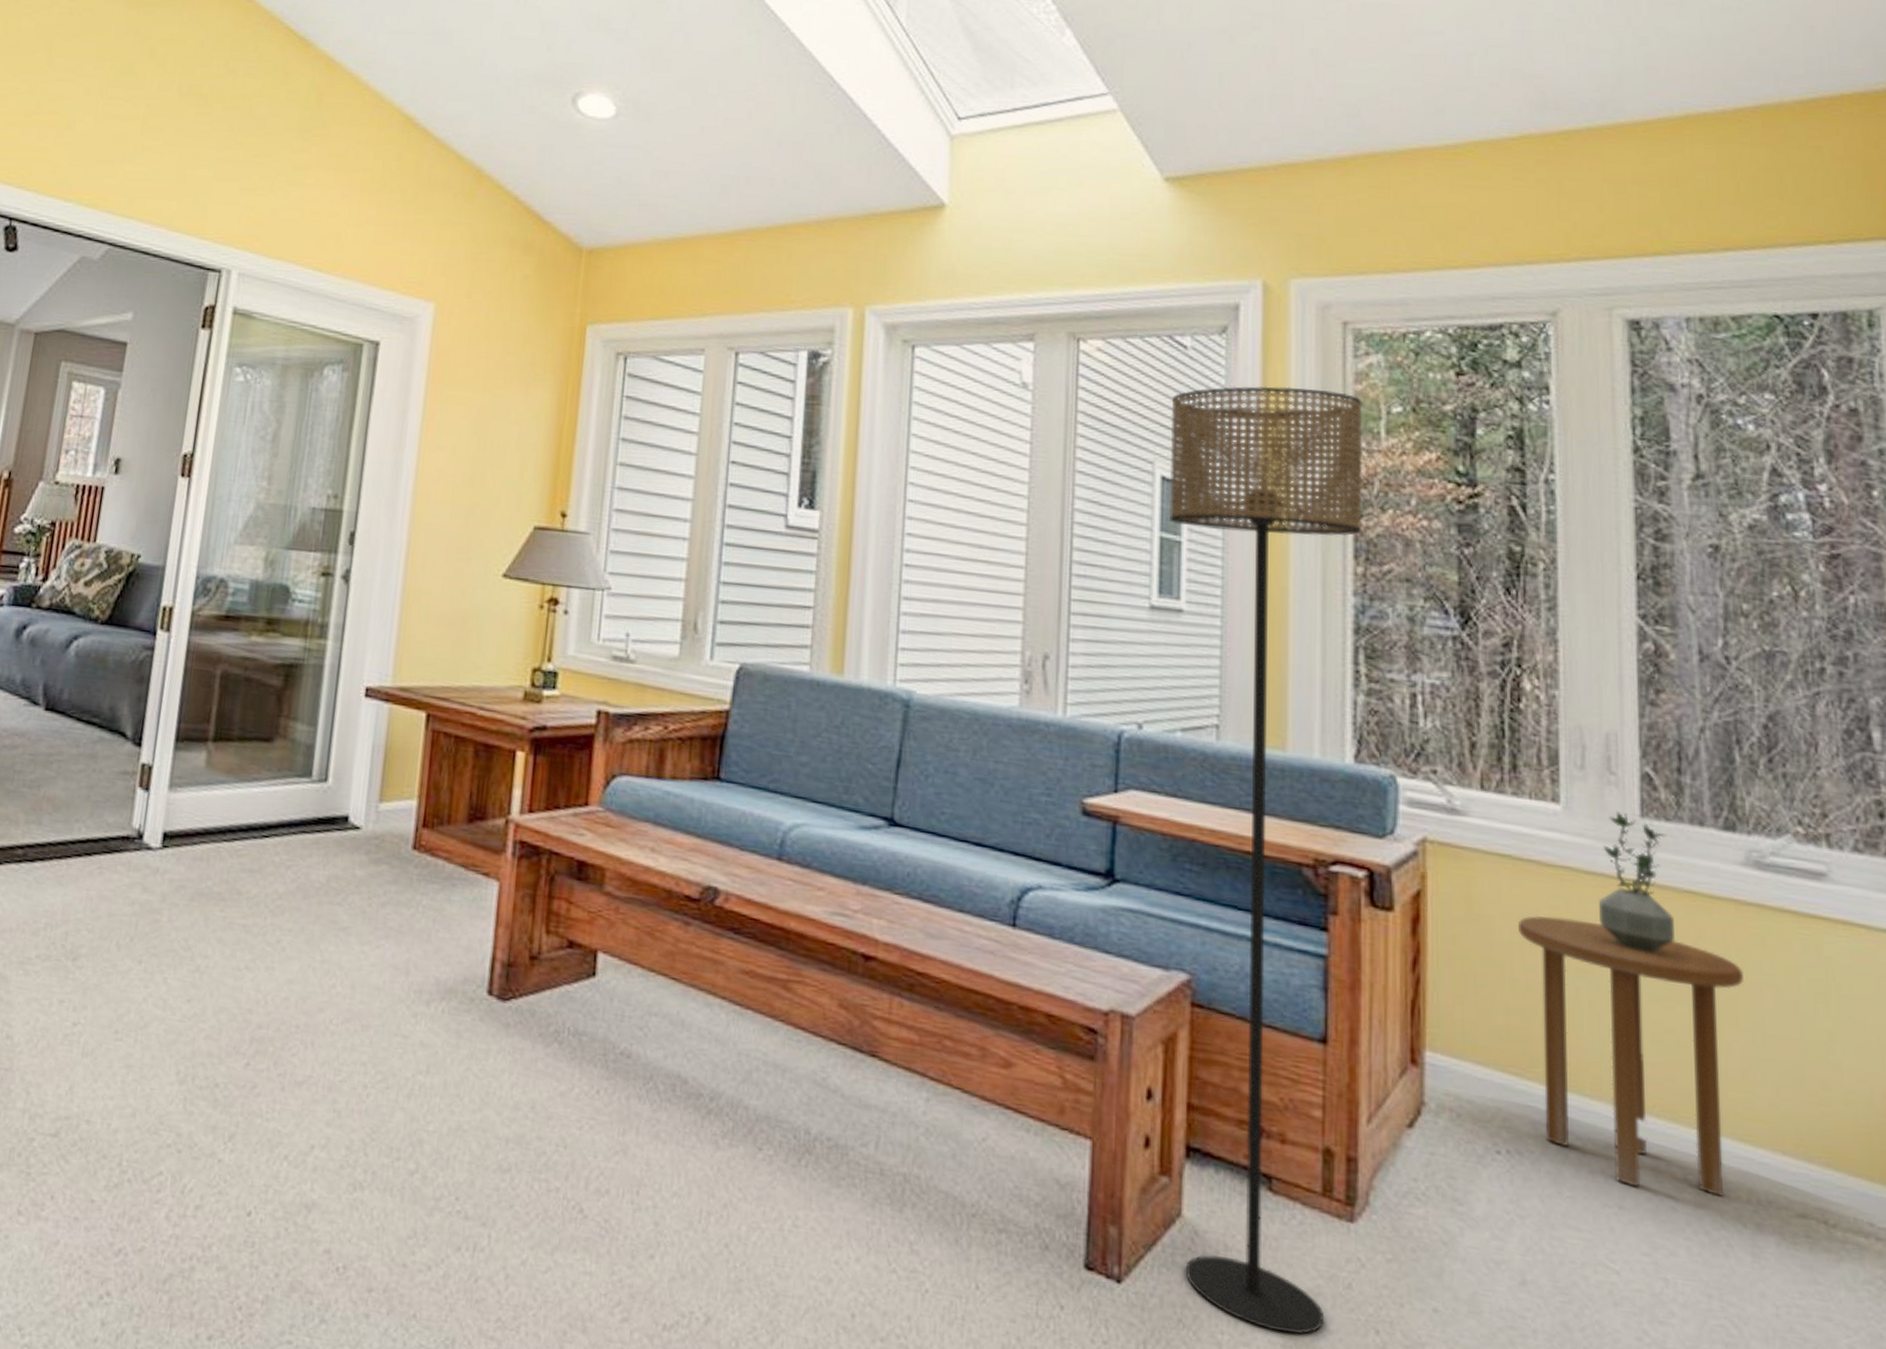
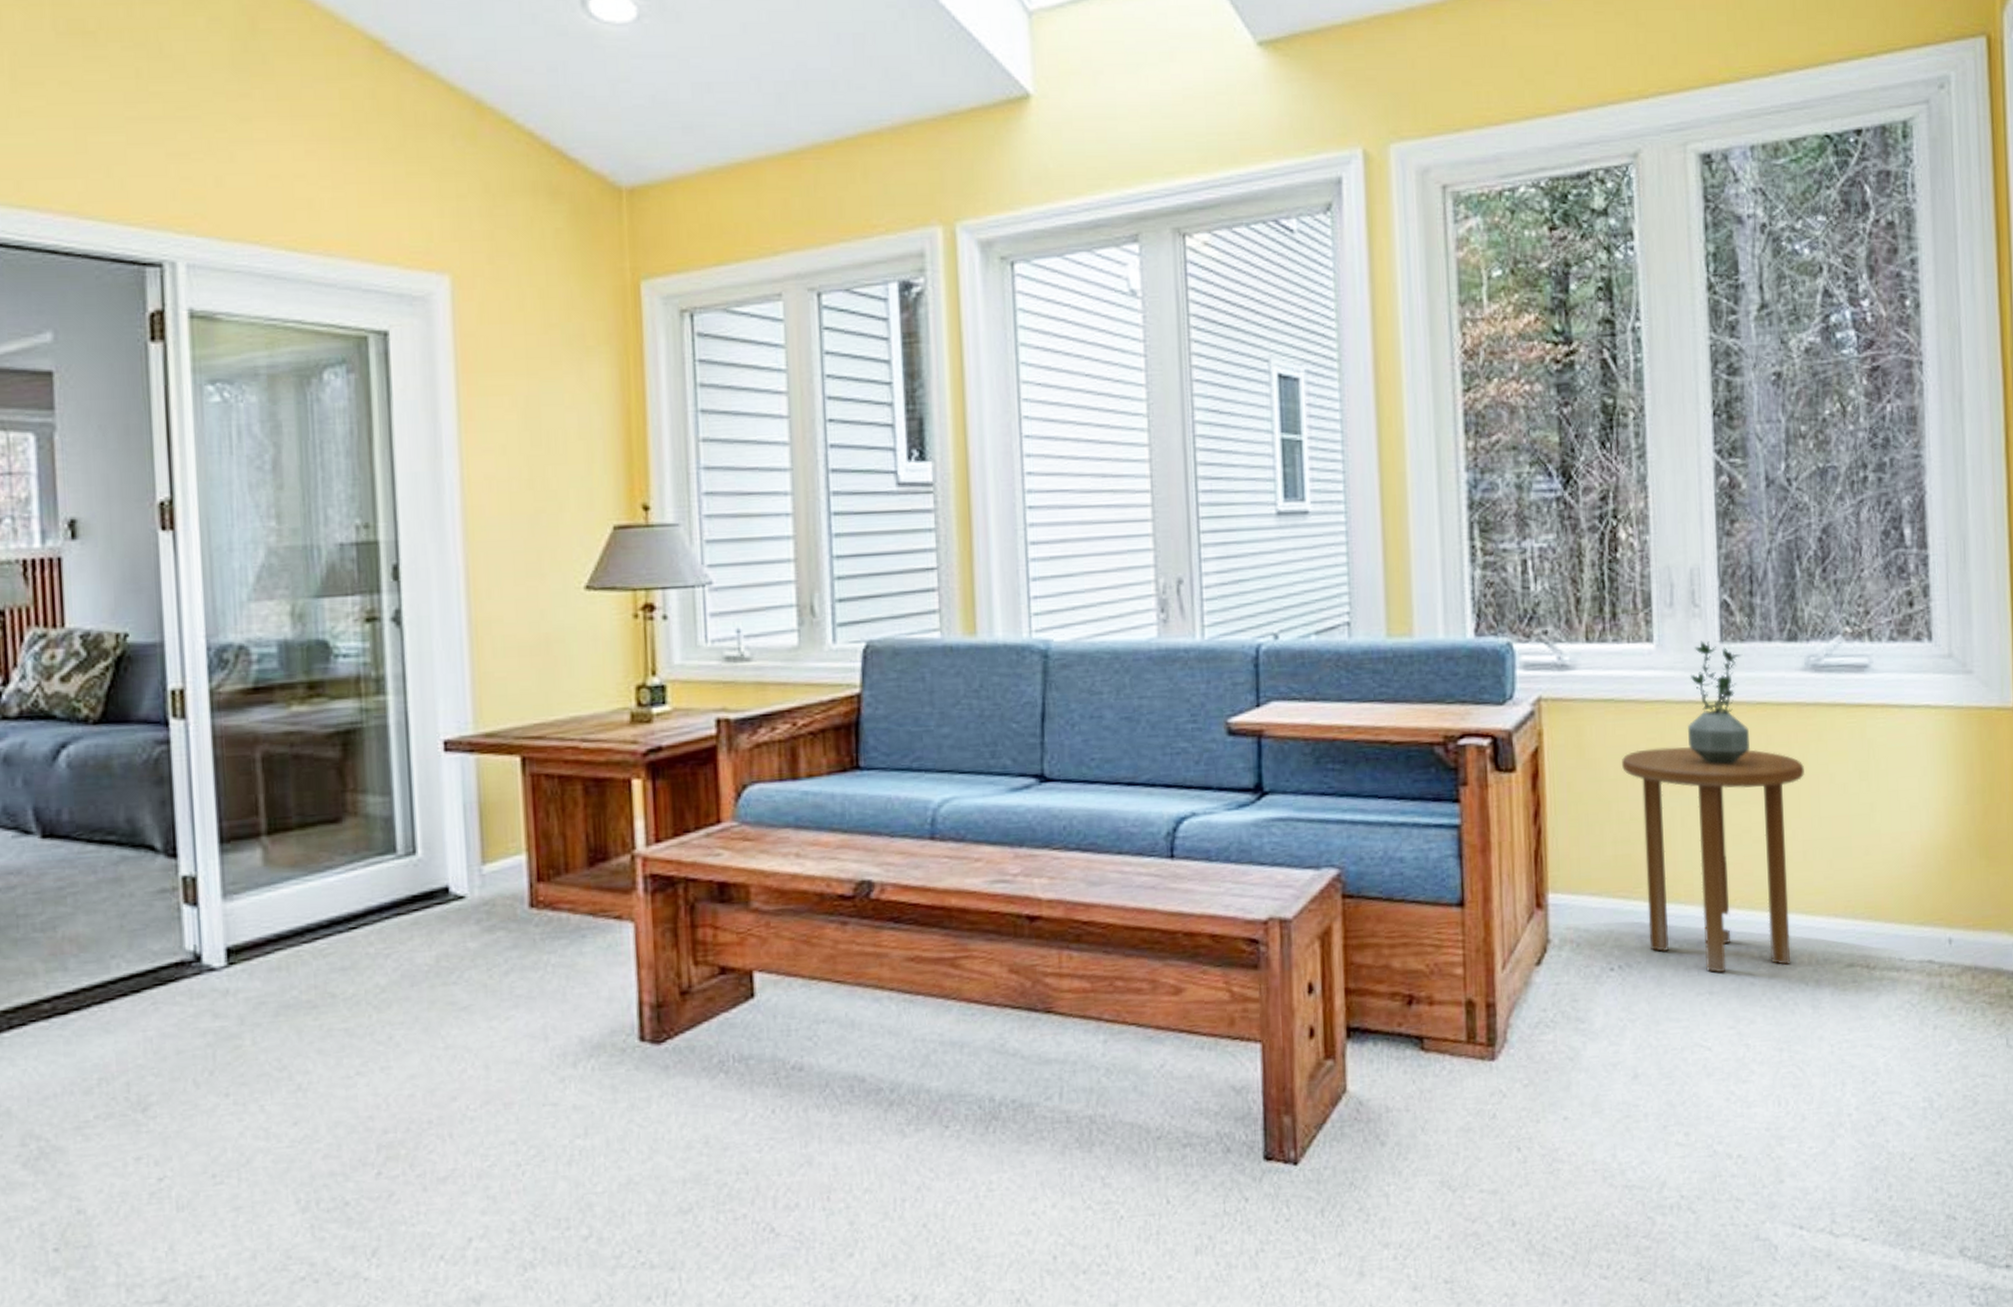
floor lamp: present [1169,386,1363,1335] -> none [1282,261,1474,1172]

